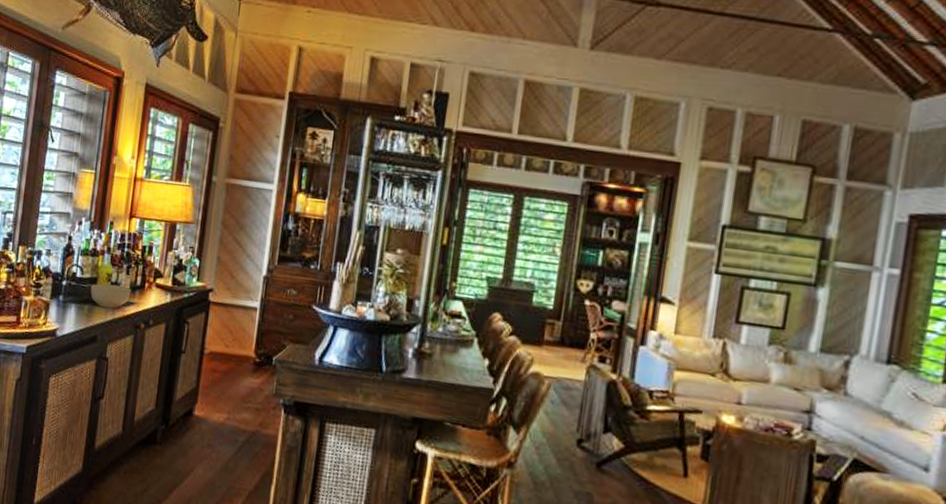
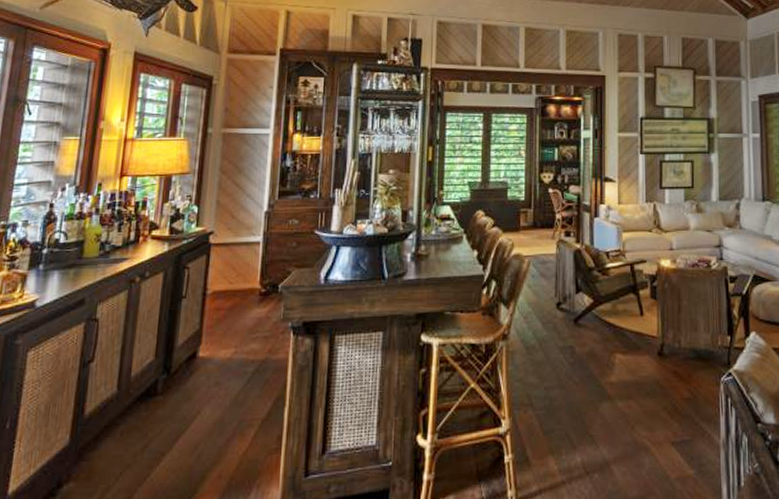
bowl: present [90,283,132,309] -> none [76,243,124,268]

